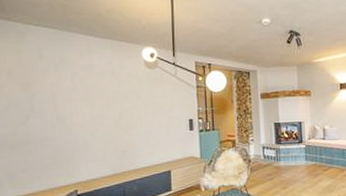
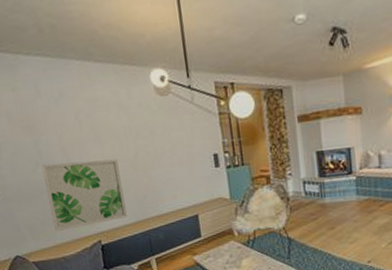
wall art: none [31,117,106,179] -> present [41,159,128,231]

